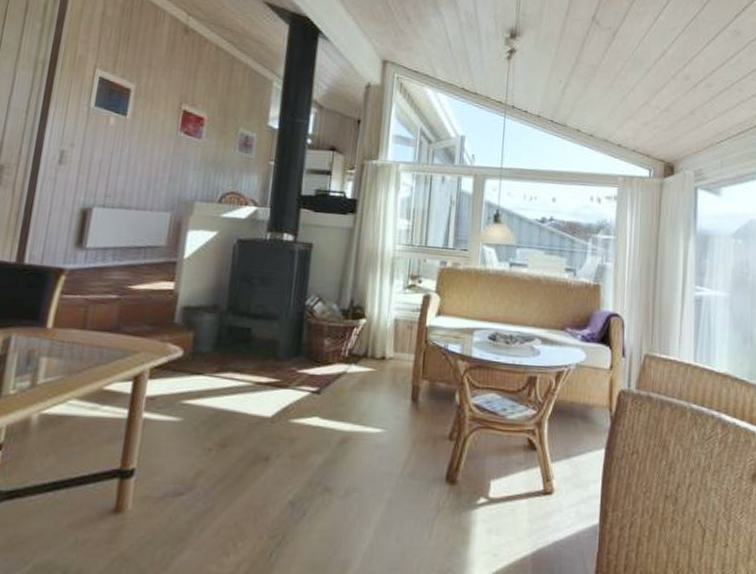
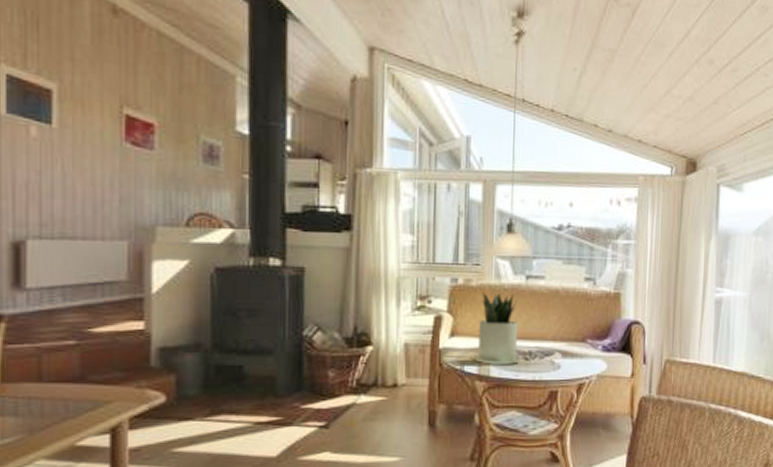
planter: none [457,275,502,347] -> present [474,291,520,365]

